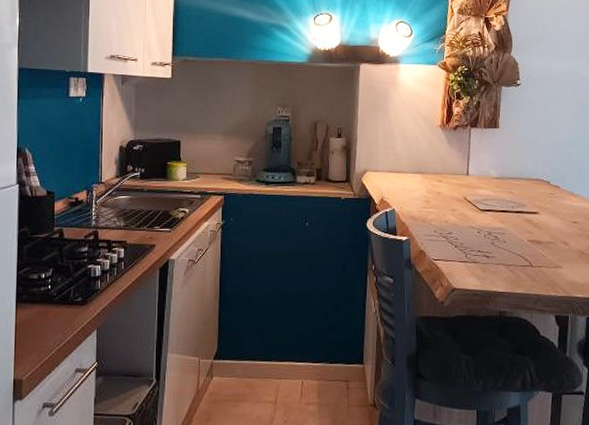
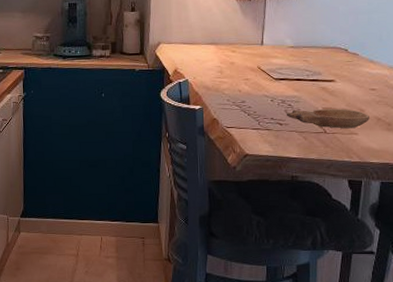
bowl: none [492,241,573,261] -> present [286,109,369,128]

